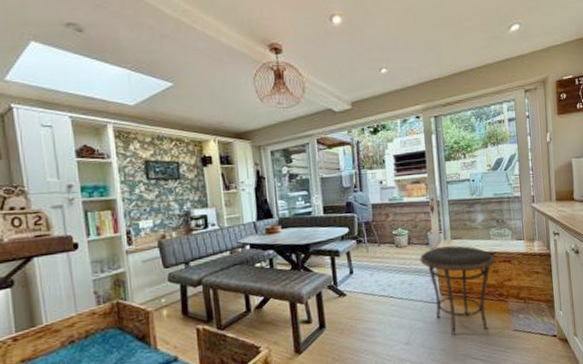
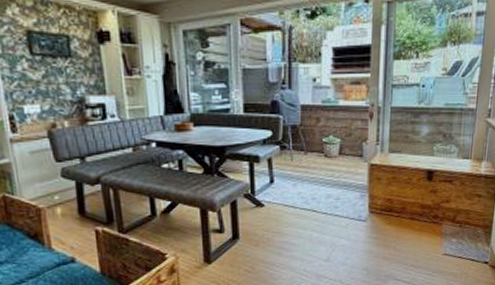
side table: present [420,245,495,335] -> none [350,159,435,255]

